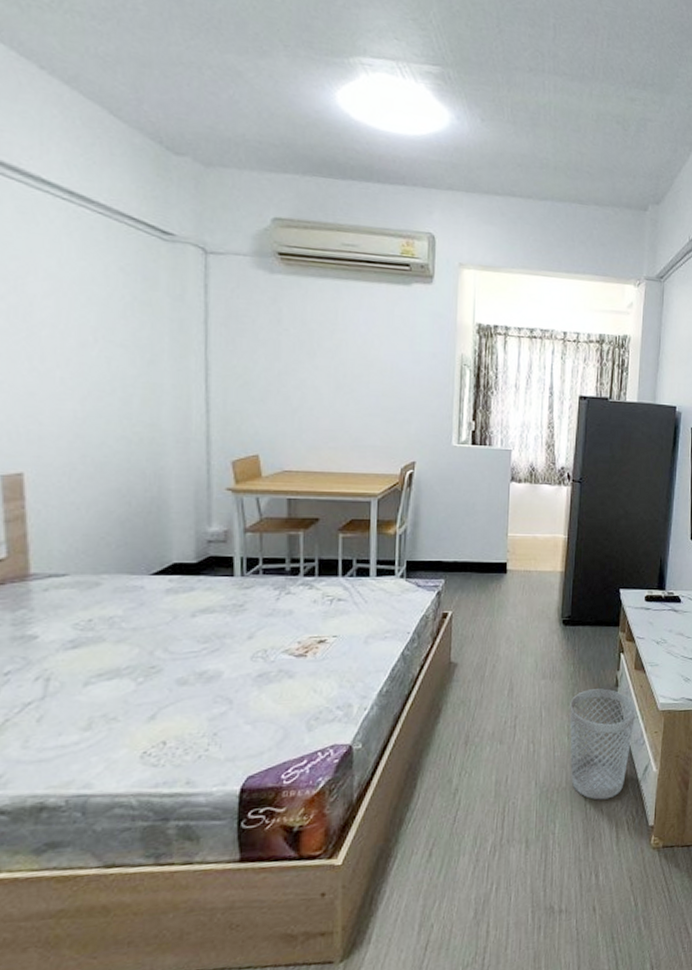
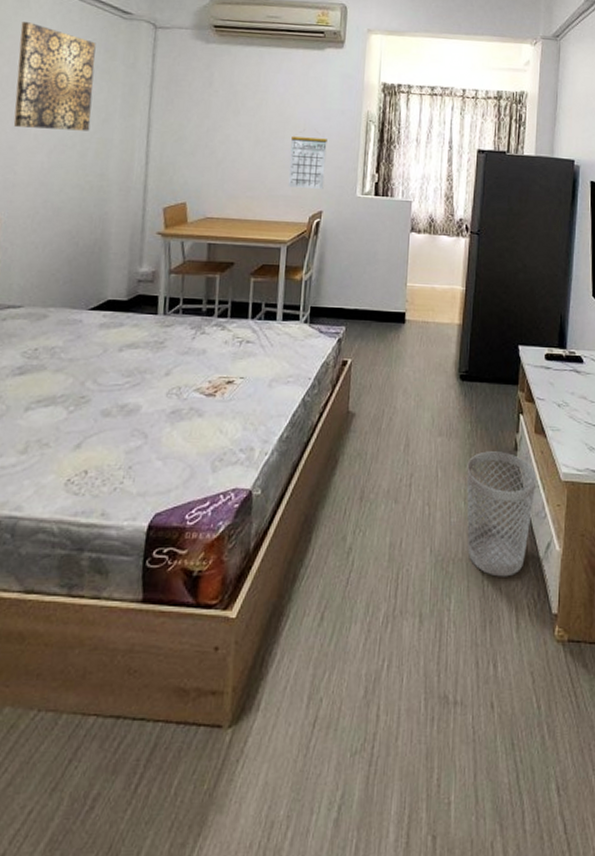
wall art: none [27,239,133,375] -> present [13,22,96,131]
calendar: none [375,380,418,440] -> present [288,135,327,190]

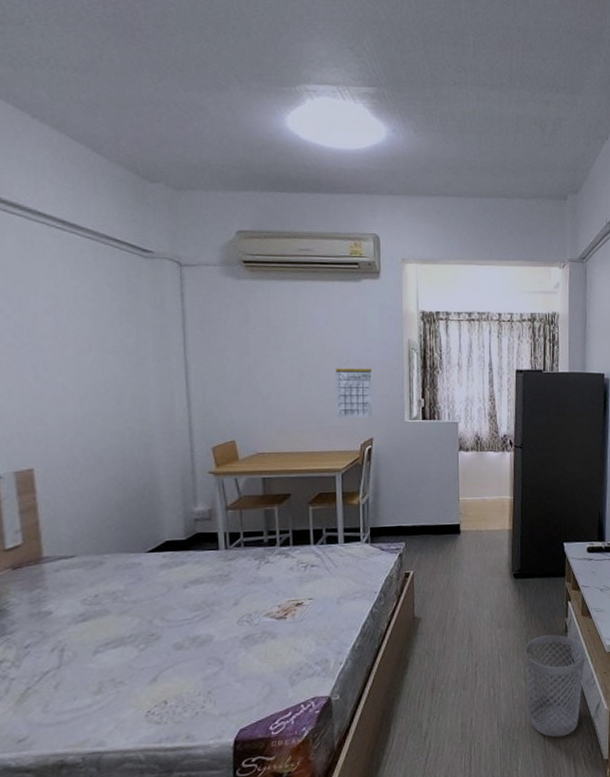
wall art: present [13,22,96,131] -> none [28,265,122,377]

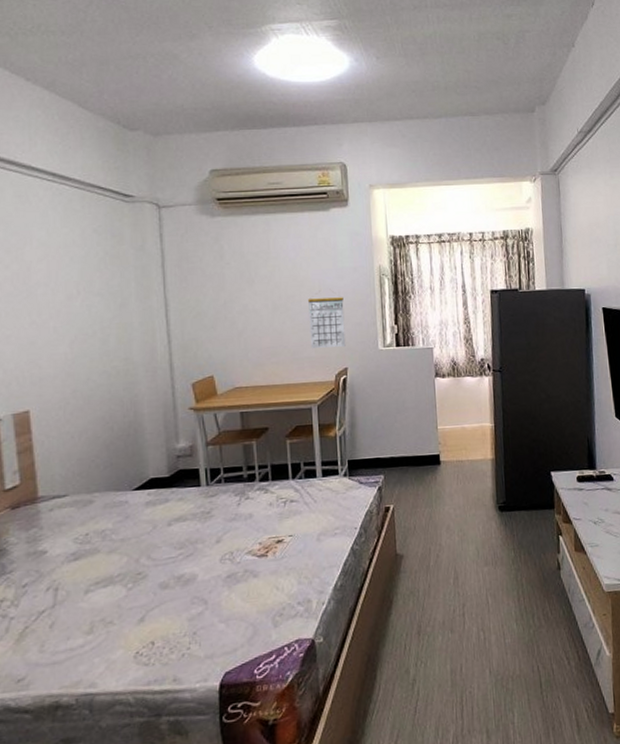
wastebasket: present [525,634,586,738] -> none [515,572,582,687]

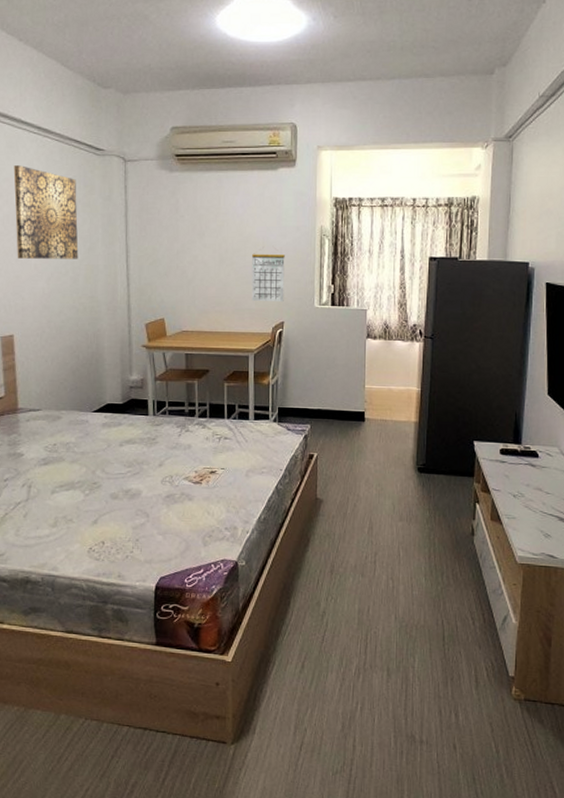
wall art: none [23,217,108,322] -> present [13,165,79,259]

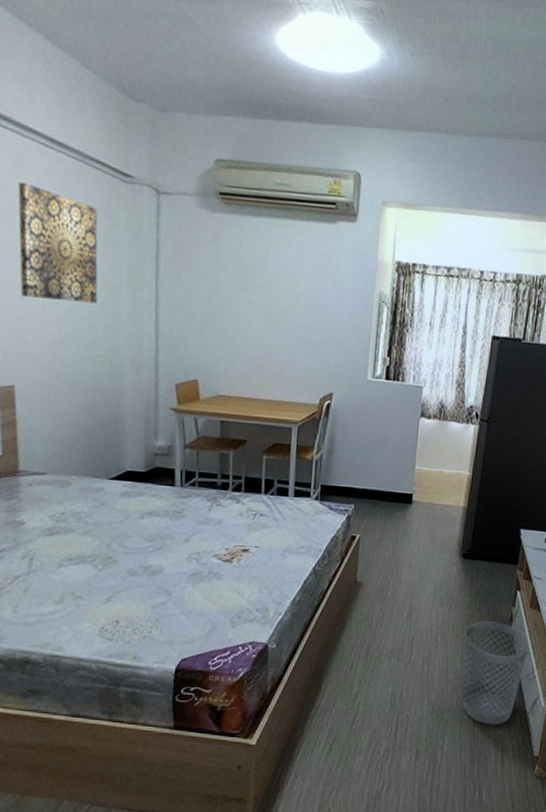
calendar: present [251,253,285,303] -> none [298,314,339,372]
wastebasket: none [426,535,493,643] -> present [461,621,529,725]

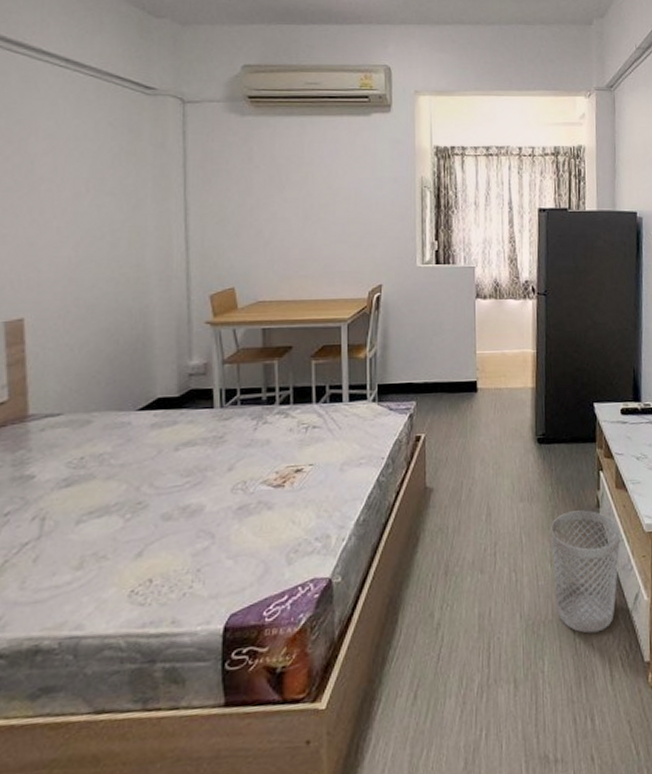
wall art: present [18,182,98,304] -> none [29,105,120,220]

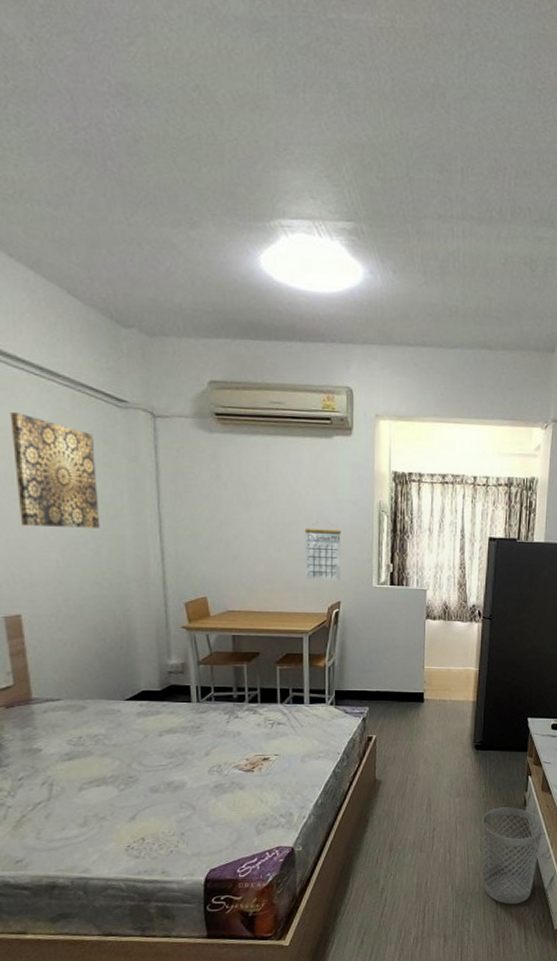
wall art: none [29,105,120,220] -> present [10,412,100,528]
calendar: none [343,207,381,263] -> present [305,527,341,581]

